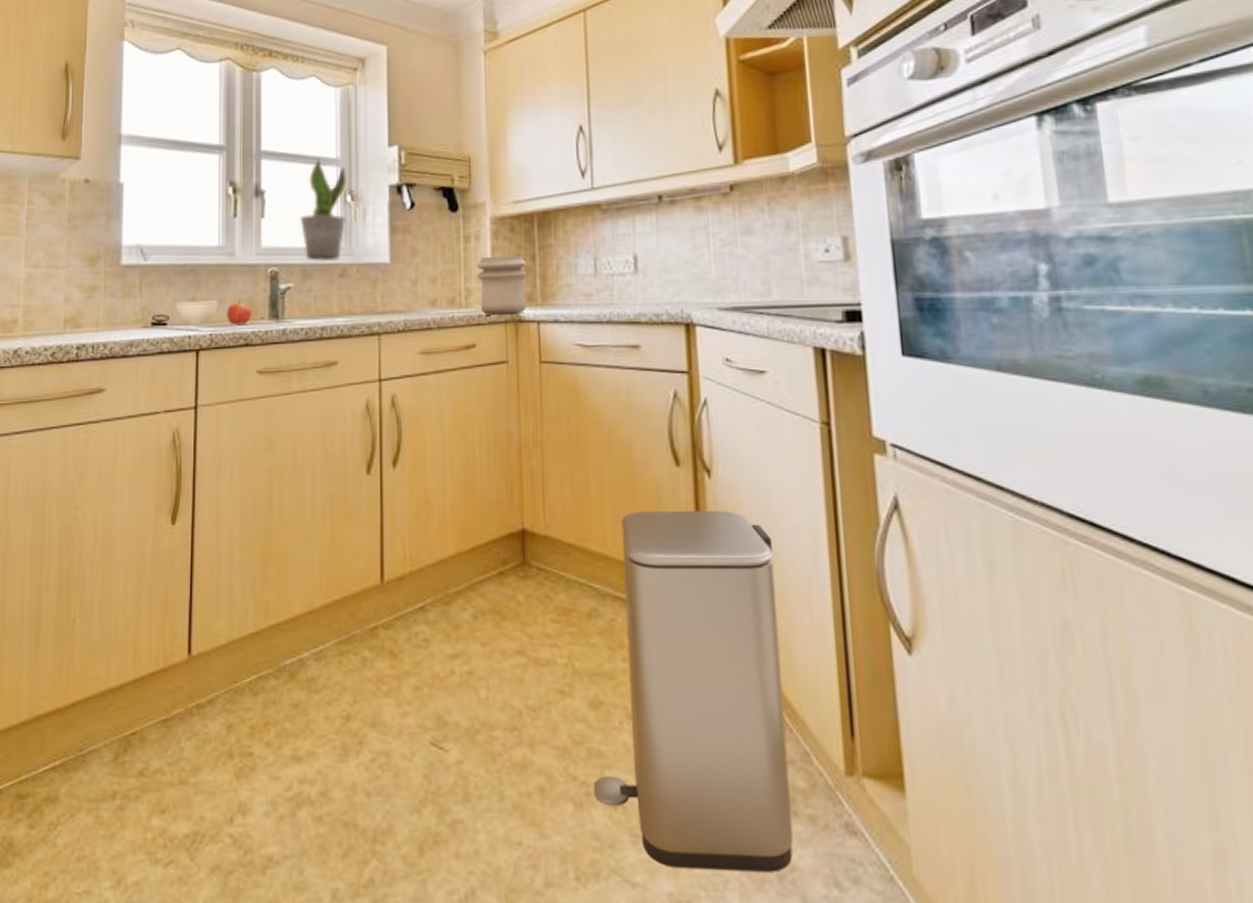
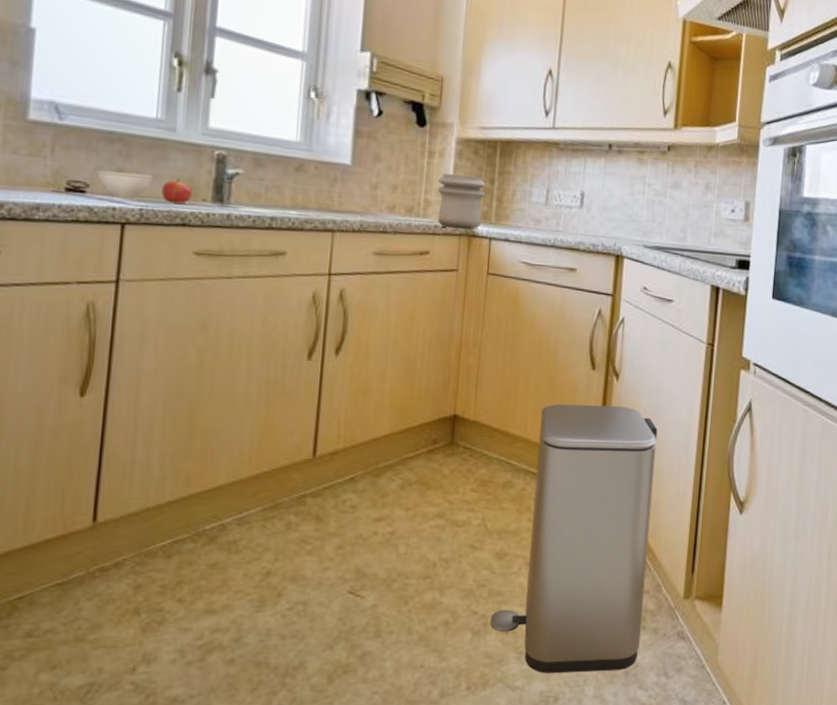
potted plant: present [300,158,348,262] -> none [256,48,313,155]

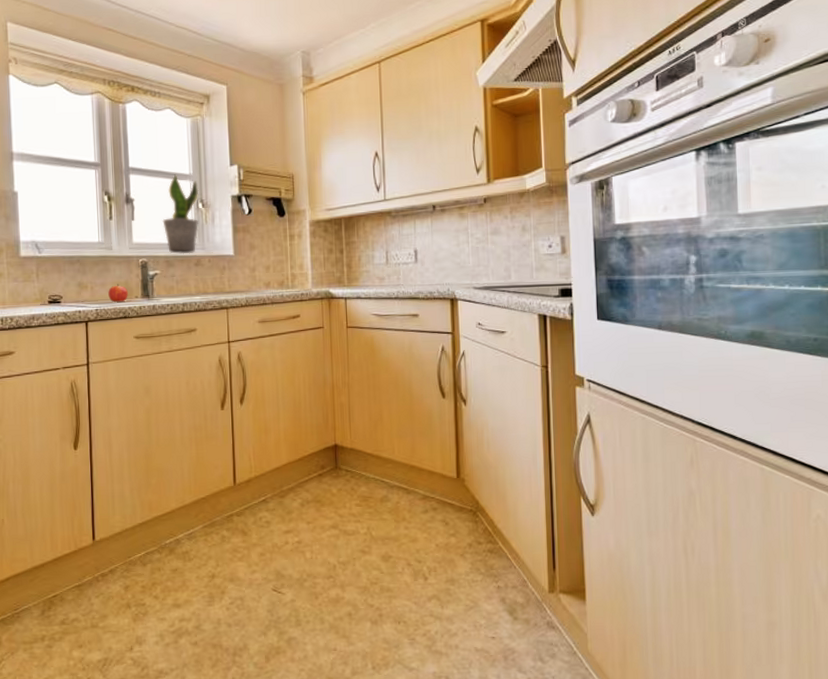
bowl: present [95,169,153,200] -> none [65,283,102,304]
potted plant: none [256,48,313,155] -> present [162,174,199,254]
jar: present [437,173,486,230] -> none [299,249,337,295]
pedal bin: present [490,404,658,673] -> none [384,427,514,657]

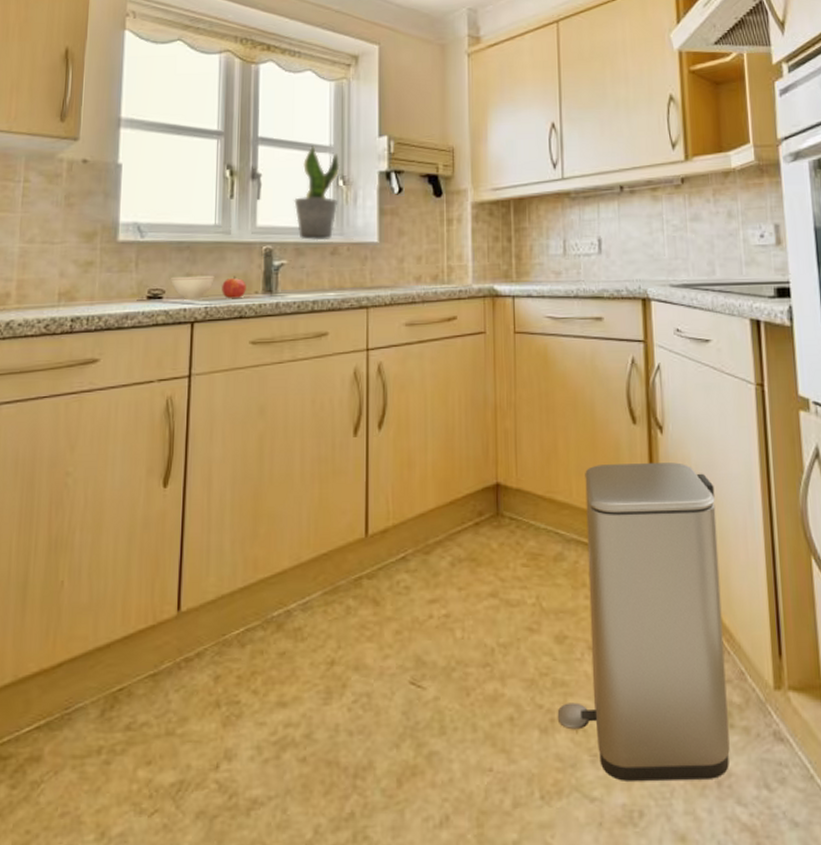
bowl: none [65,283,102,304] -> present [170,275,215,301]
pedal bin: none [384,427,514,657] -> present [557,462,730,781]

